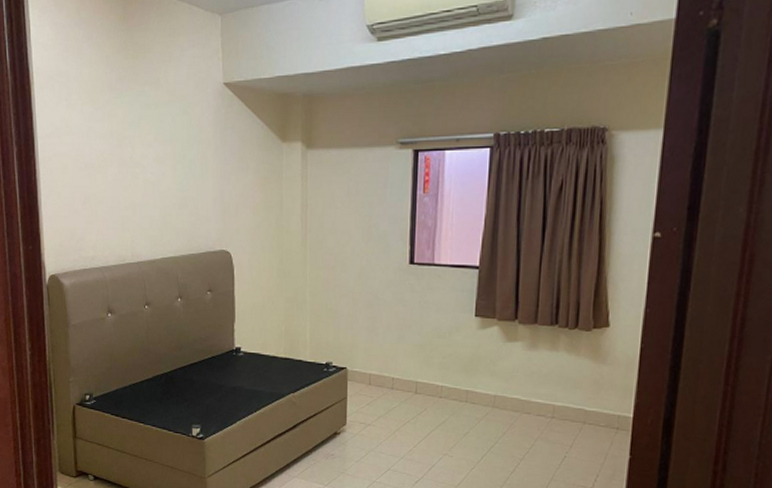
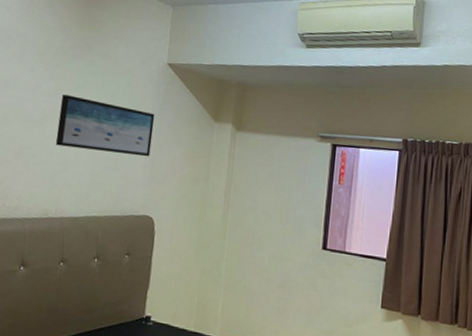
wall art: none [118,134,218,190] -> present [55,95,155,157]

